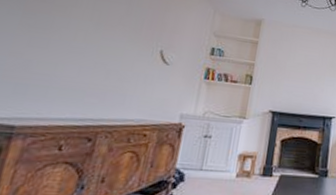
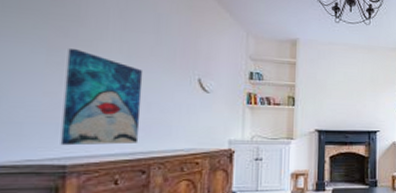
wall art: none [14,13,109,110] -> present [60,49,143,146]

